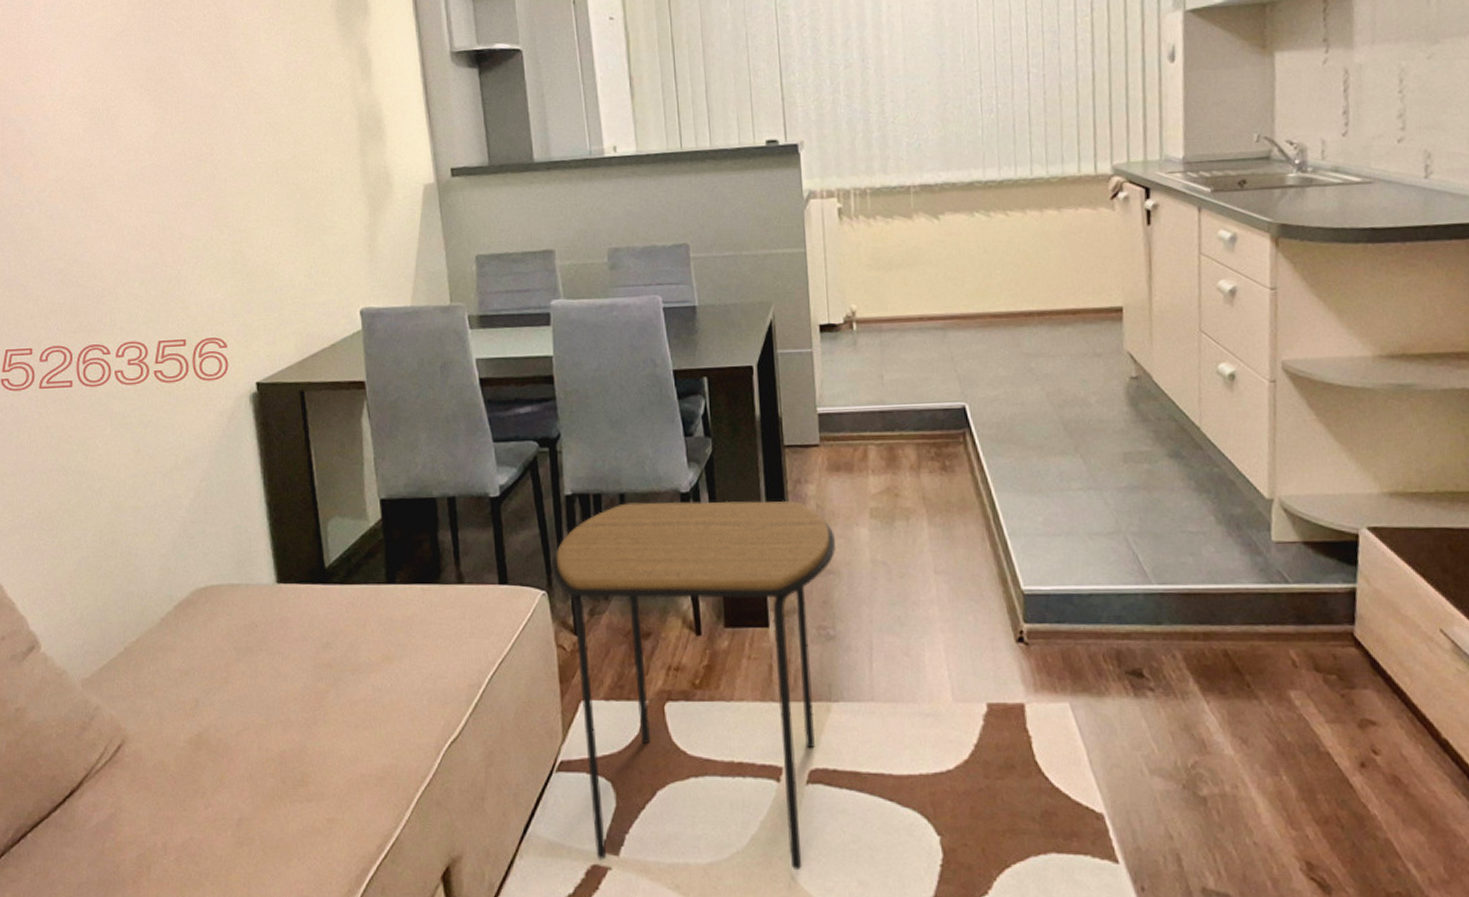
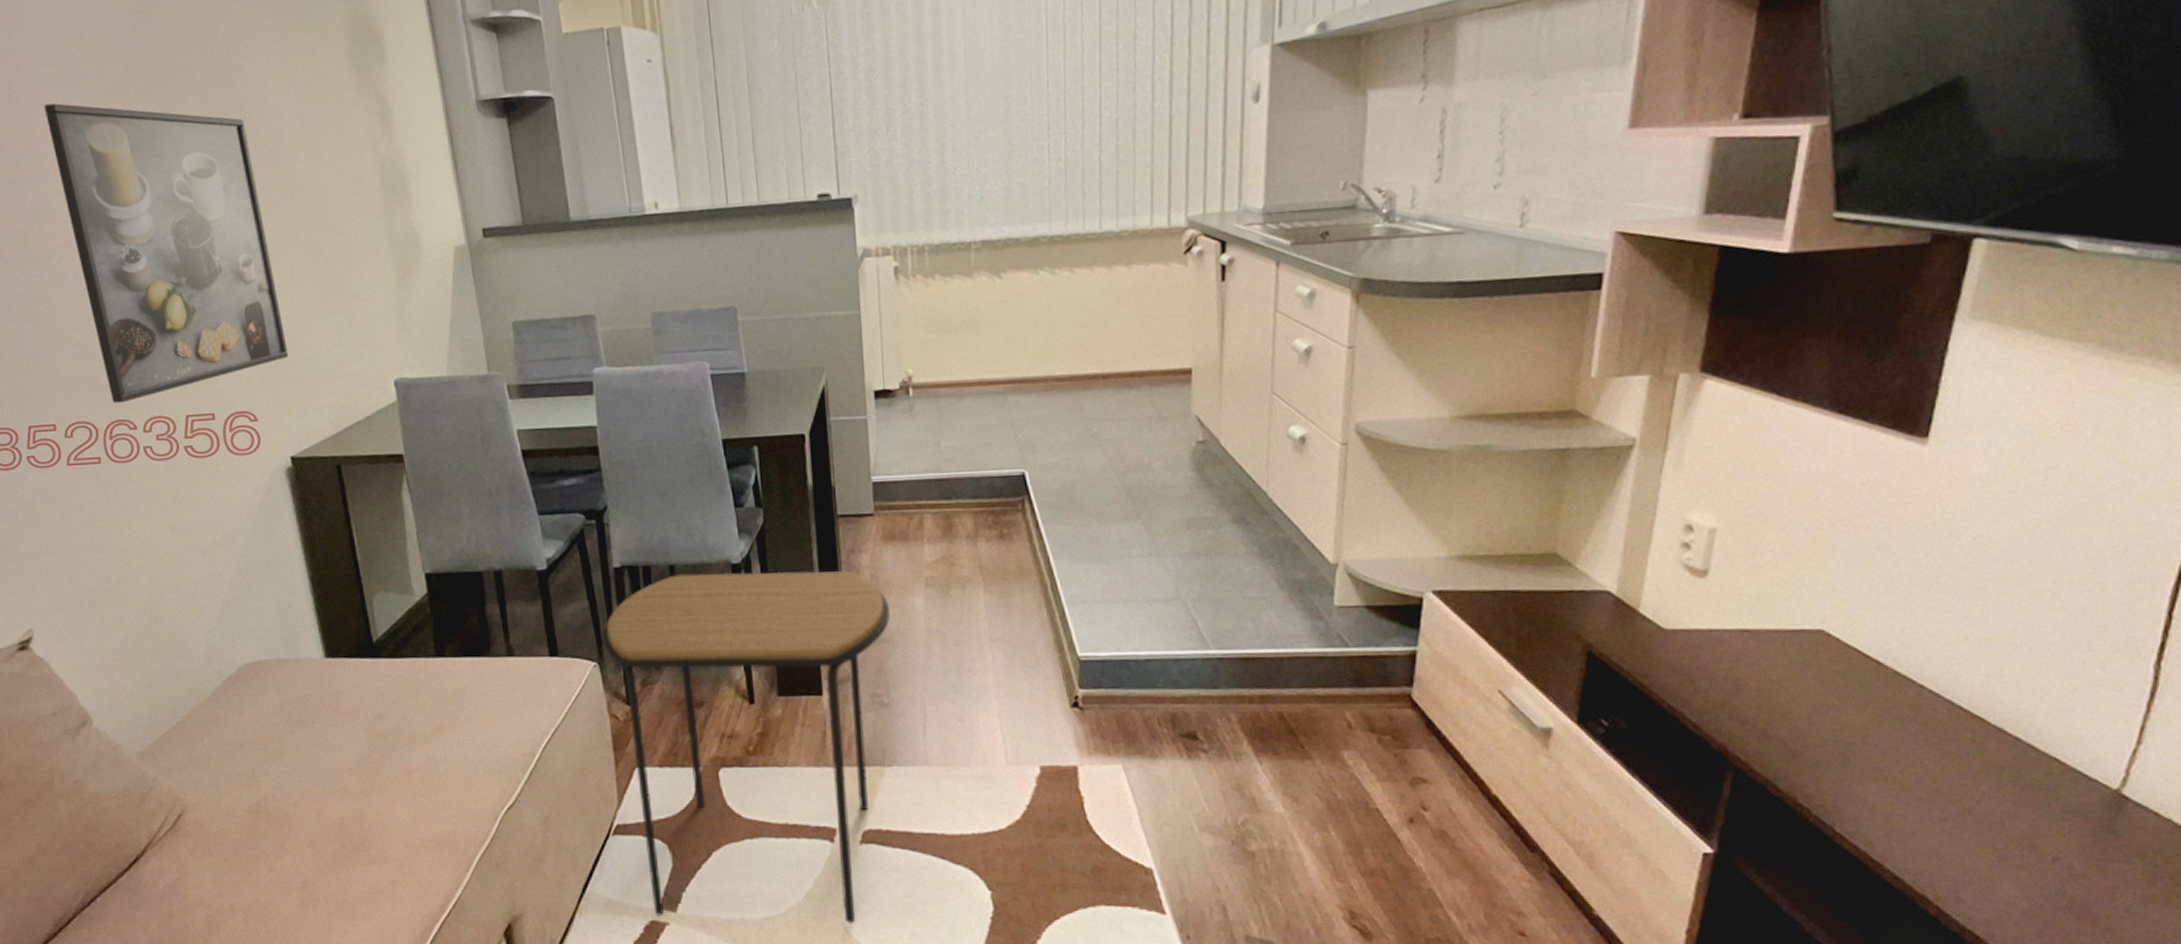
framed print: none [49,50,260,329] -> present [44,103,288,403]

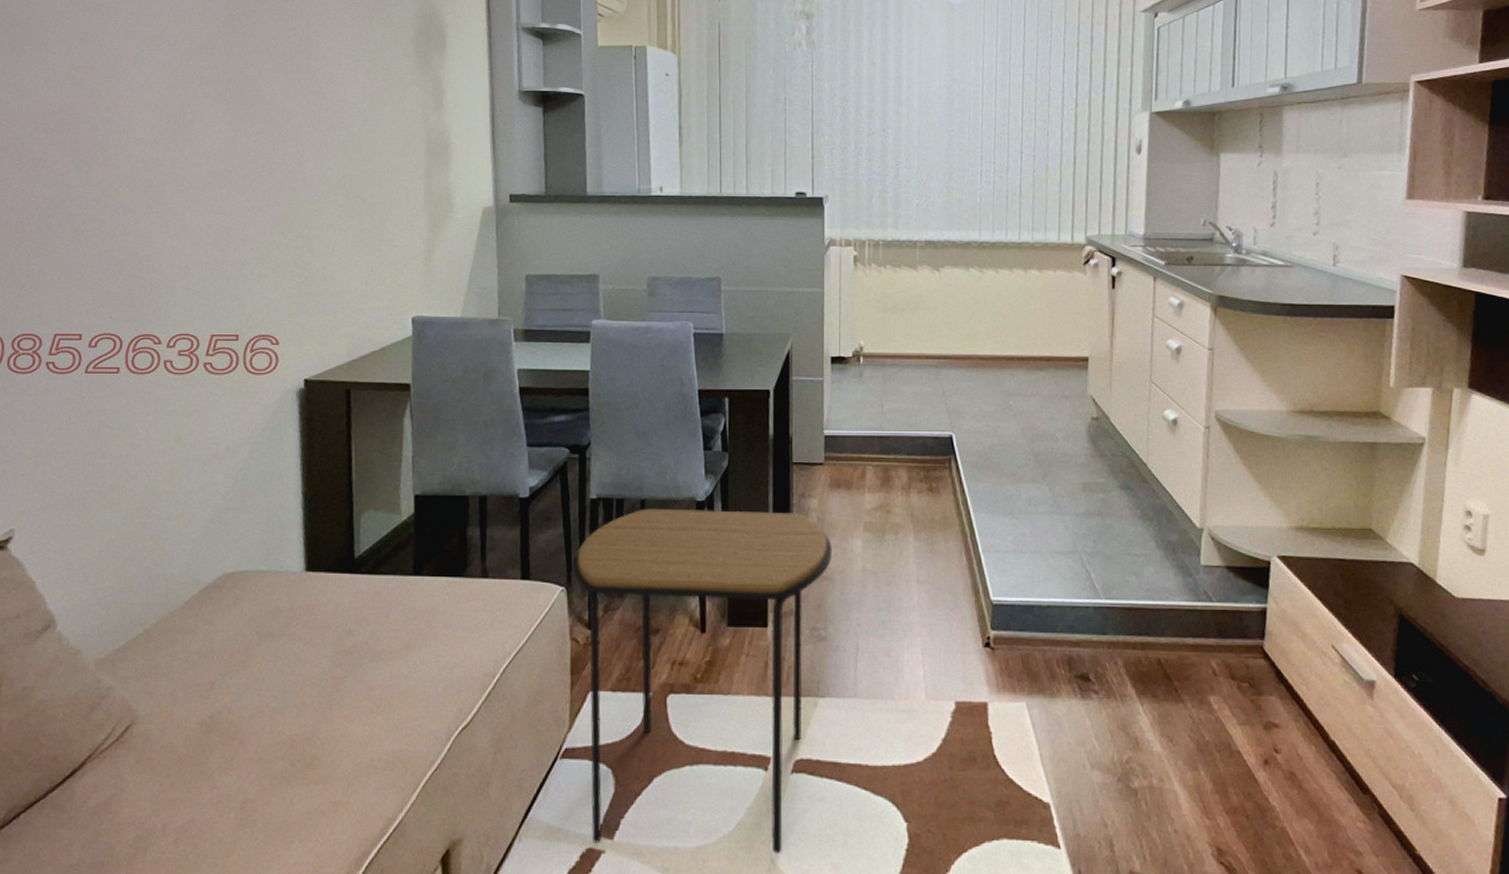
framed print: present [44,103,288,403] -> none [132,56,318,319]

